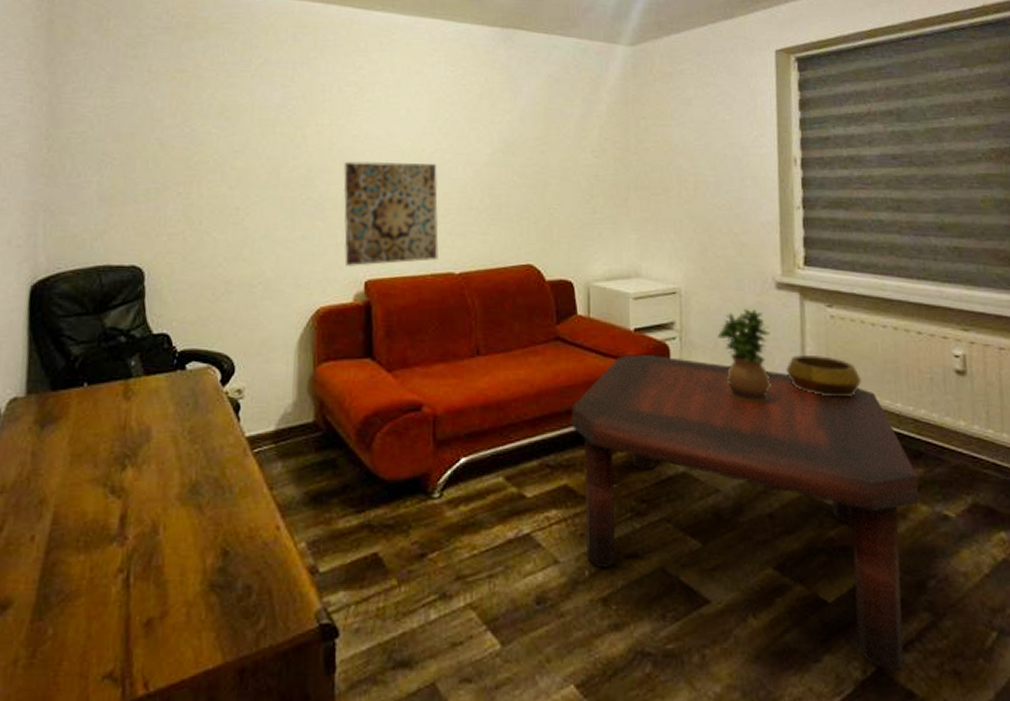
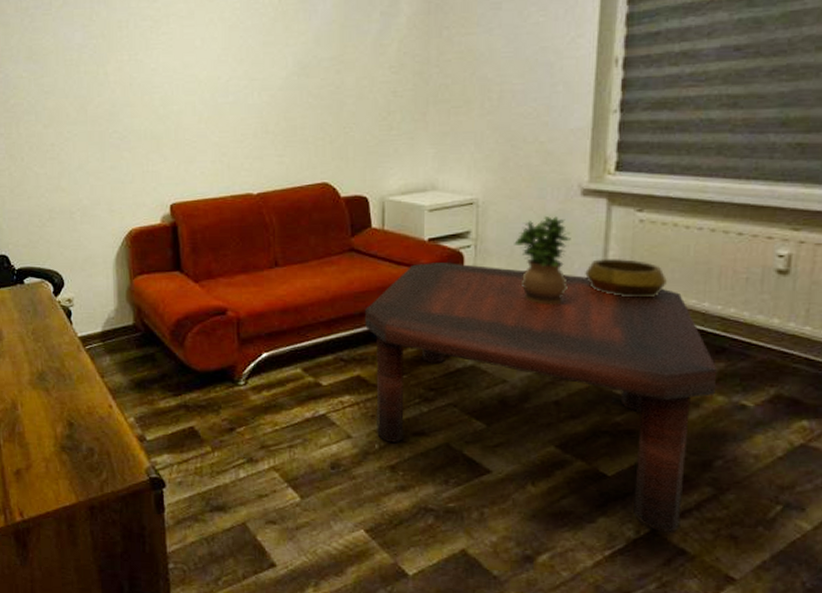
wall art: present [343,161,439,268] -> none [145,91,237,193]

